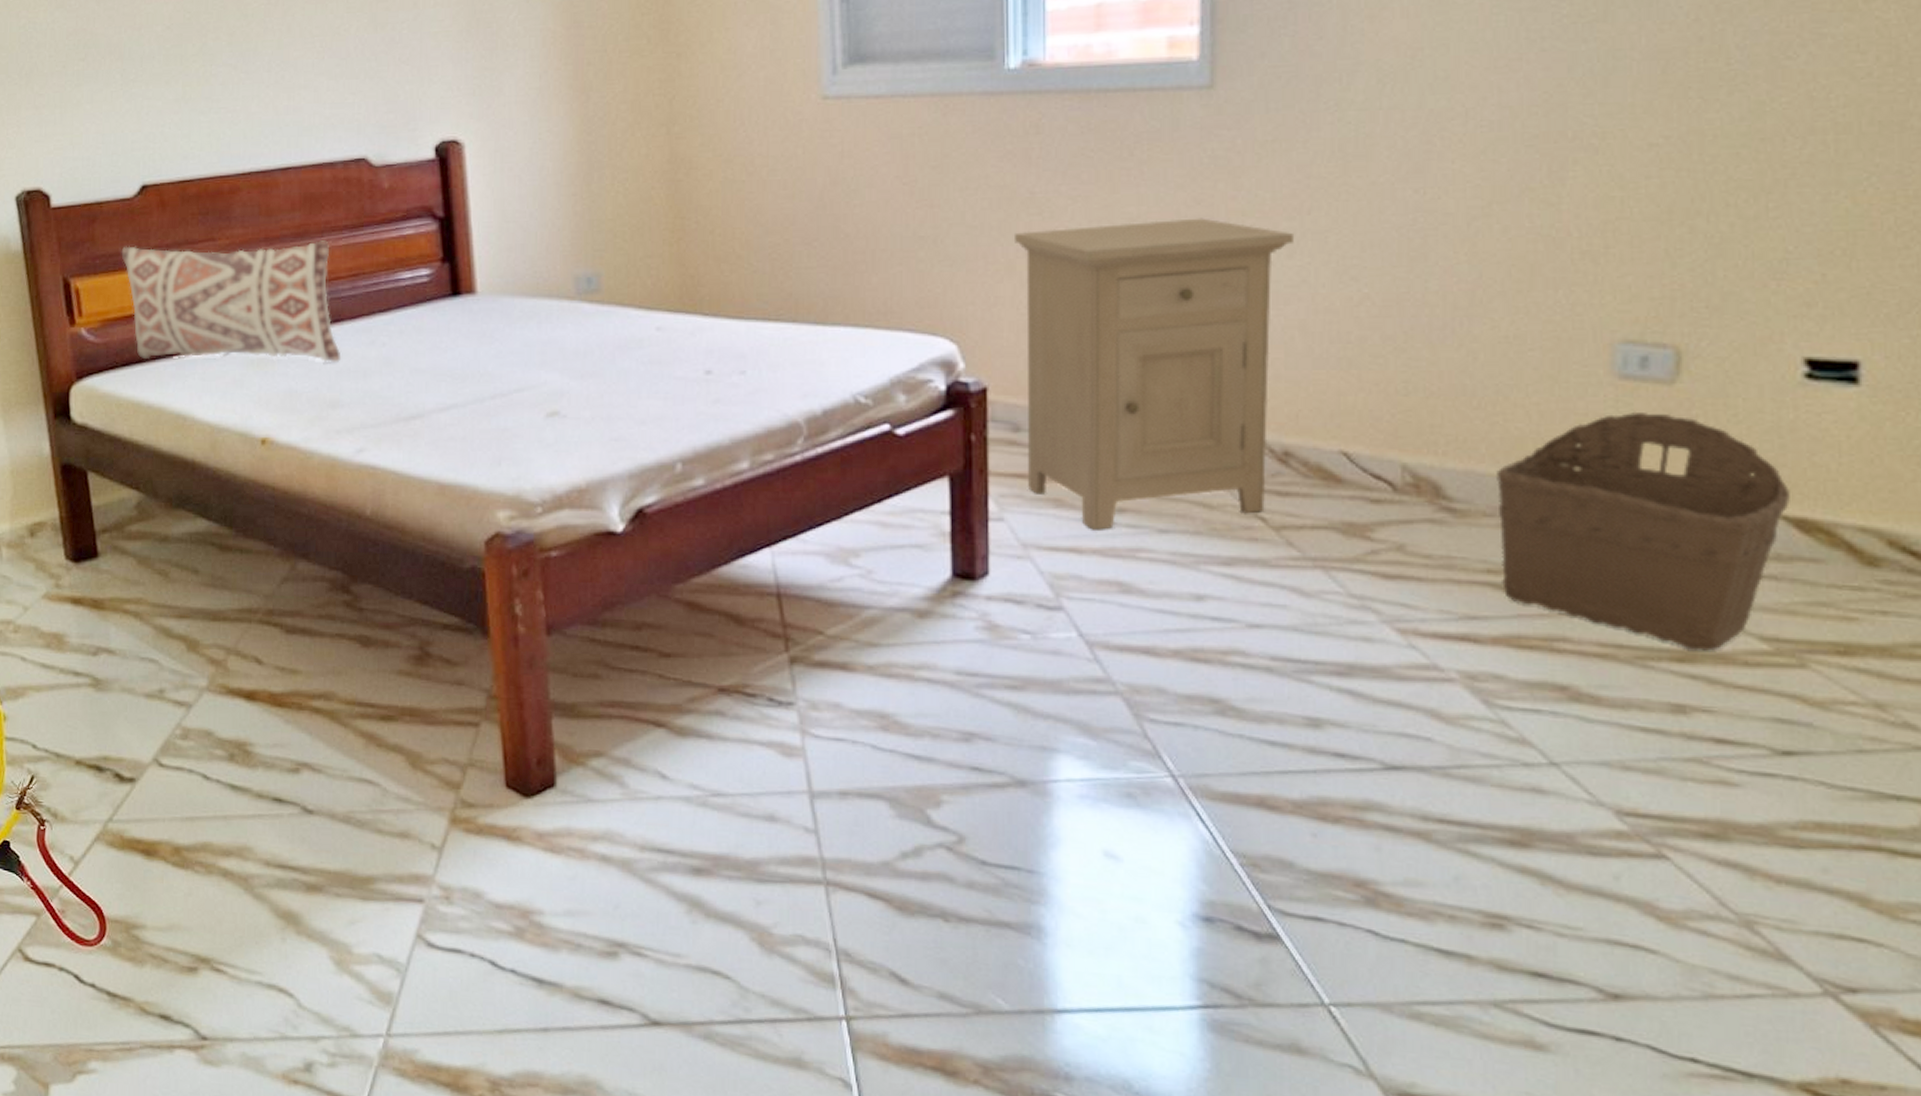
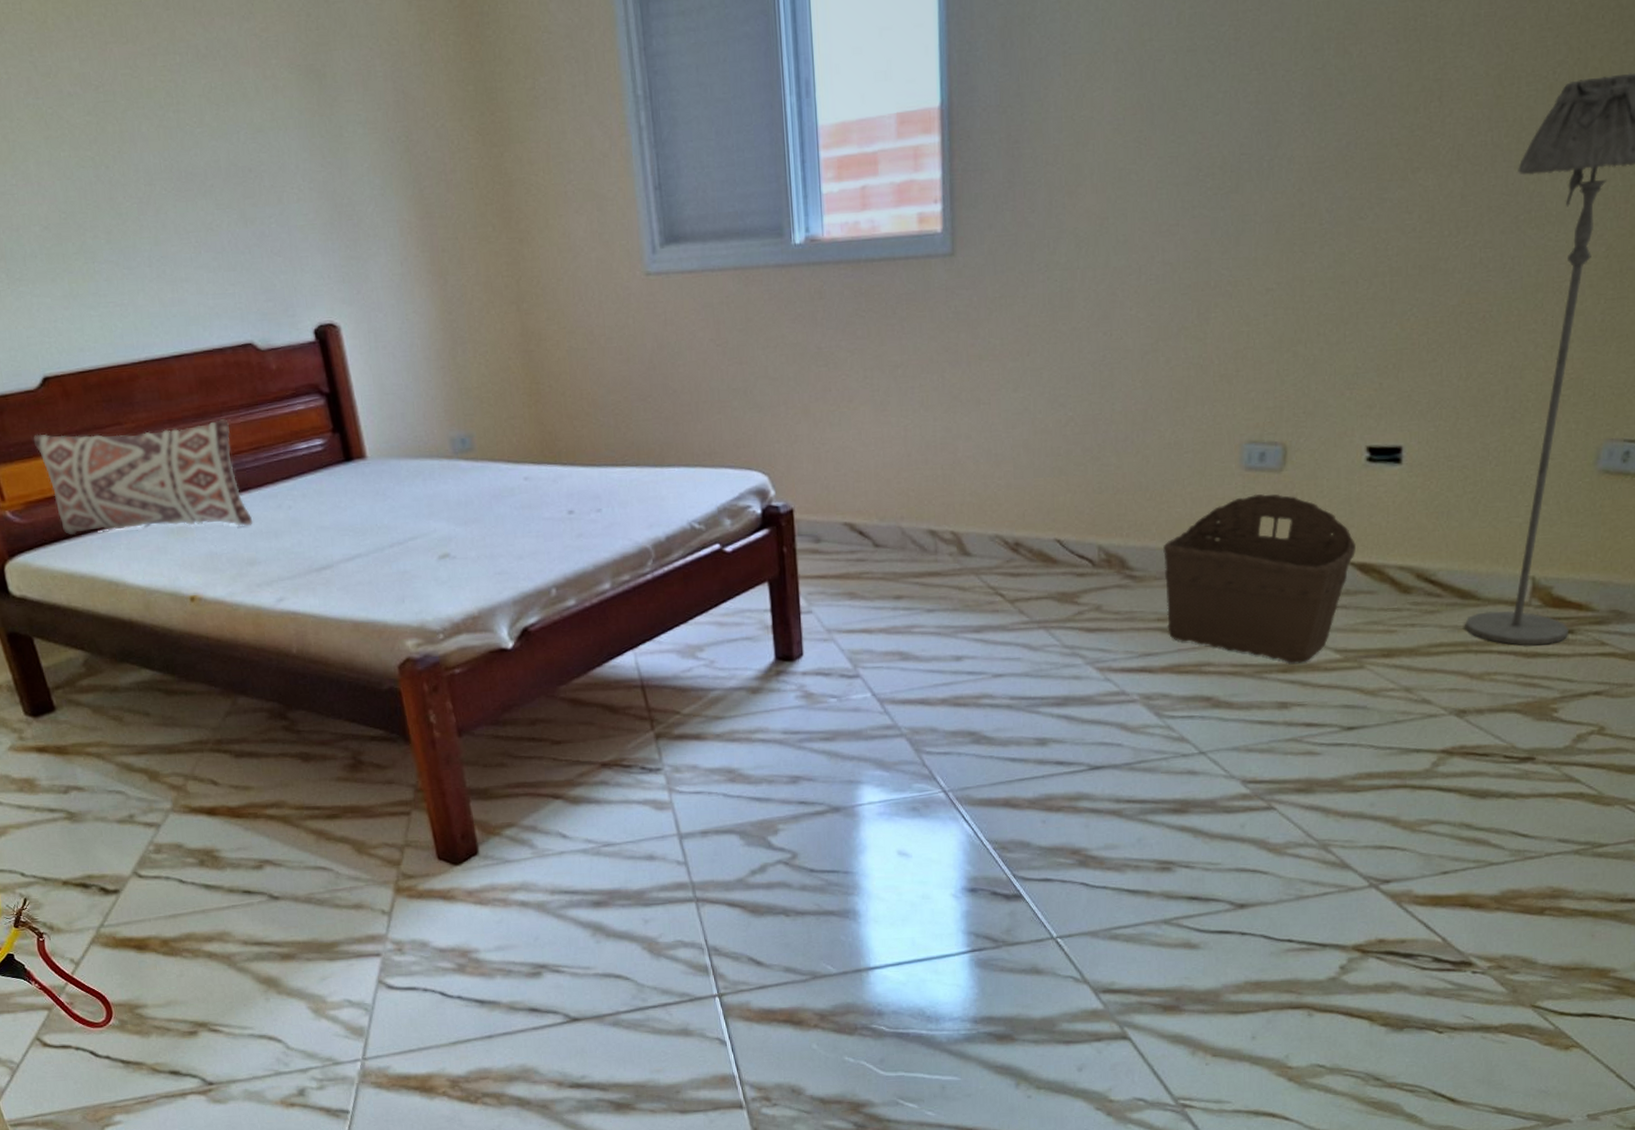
nightstand: present [1015,218,1295,530] -> none [808,362,1019,614]

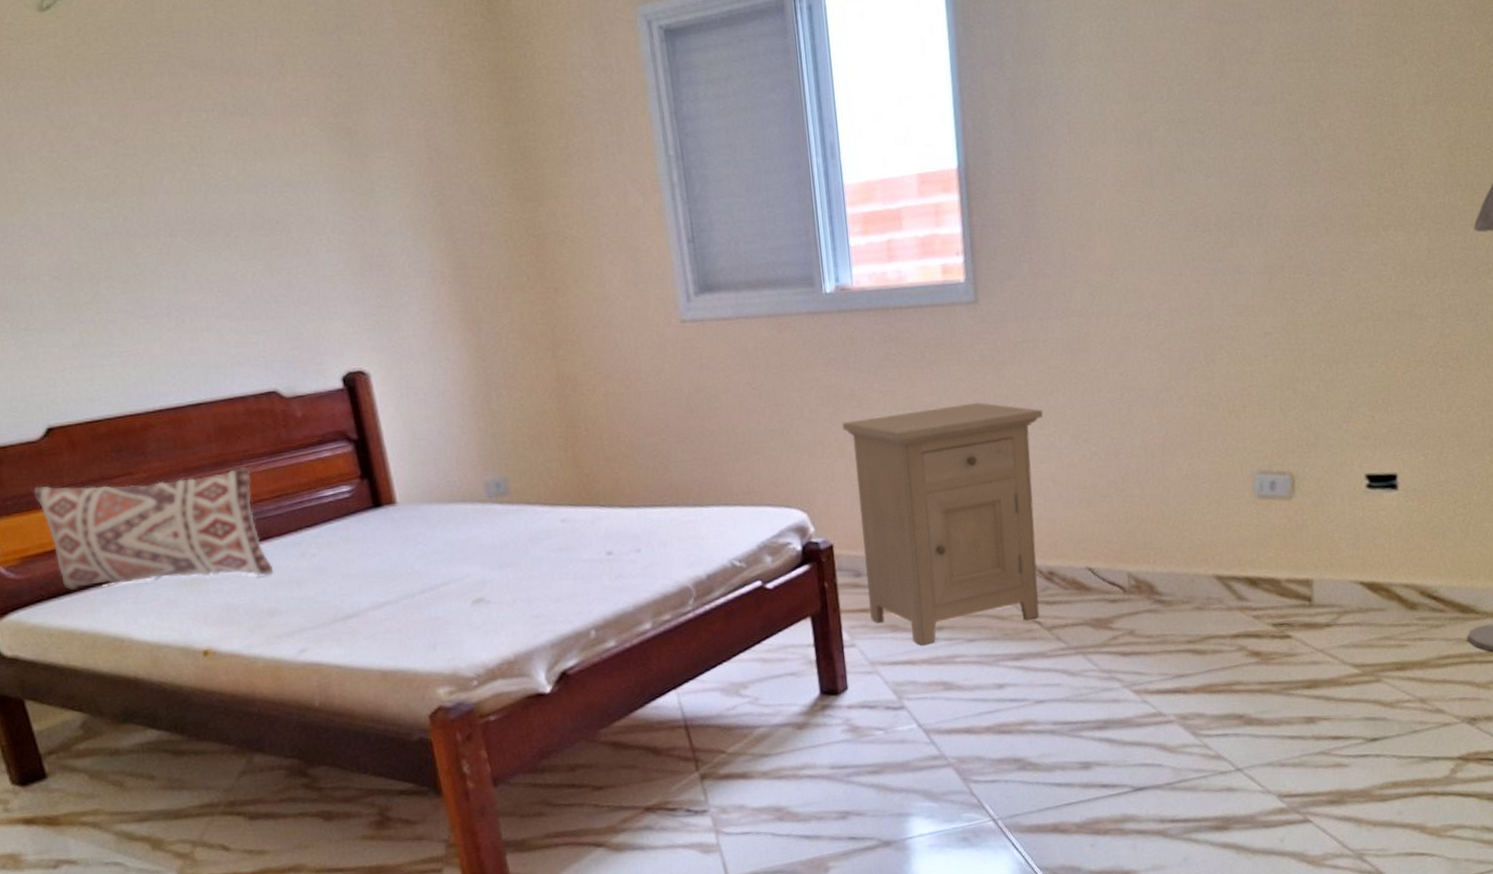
nightstand: none [808,362,1019,614] -> present [843,402,1043,646]
wicker basket: present [1162,493,1356,663] -> none [1187,519,1364,679]

